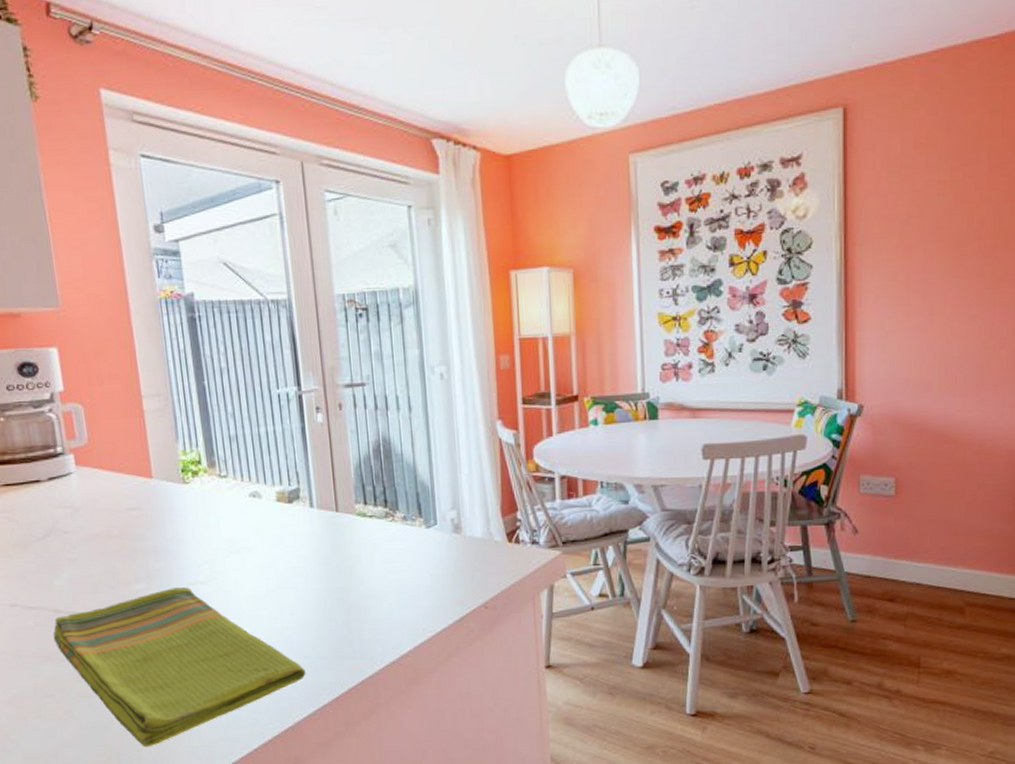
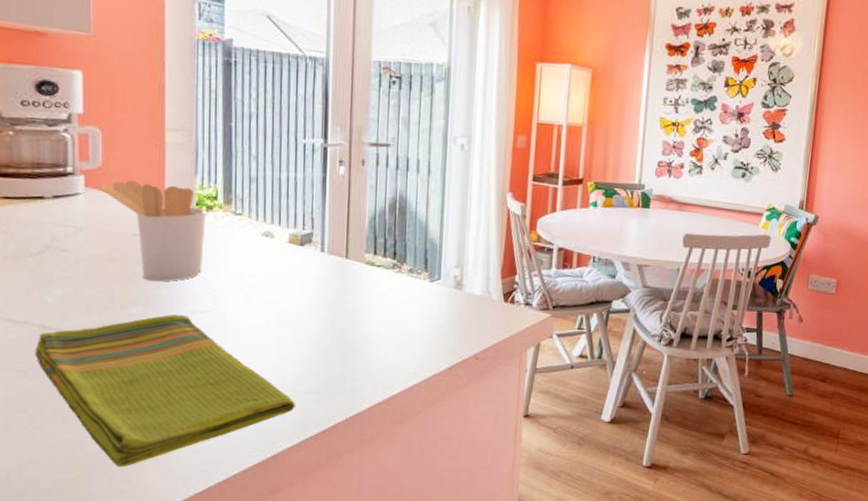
utensil holder: none [89,454,197,555] -> present [100,180,206,282]

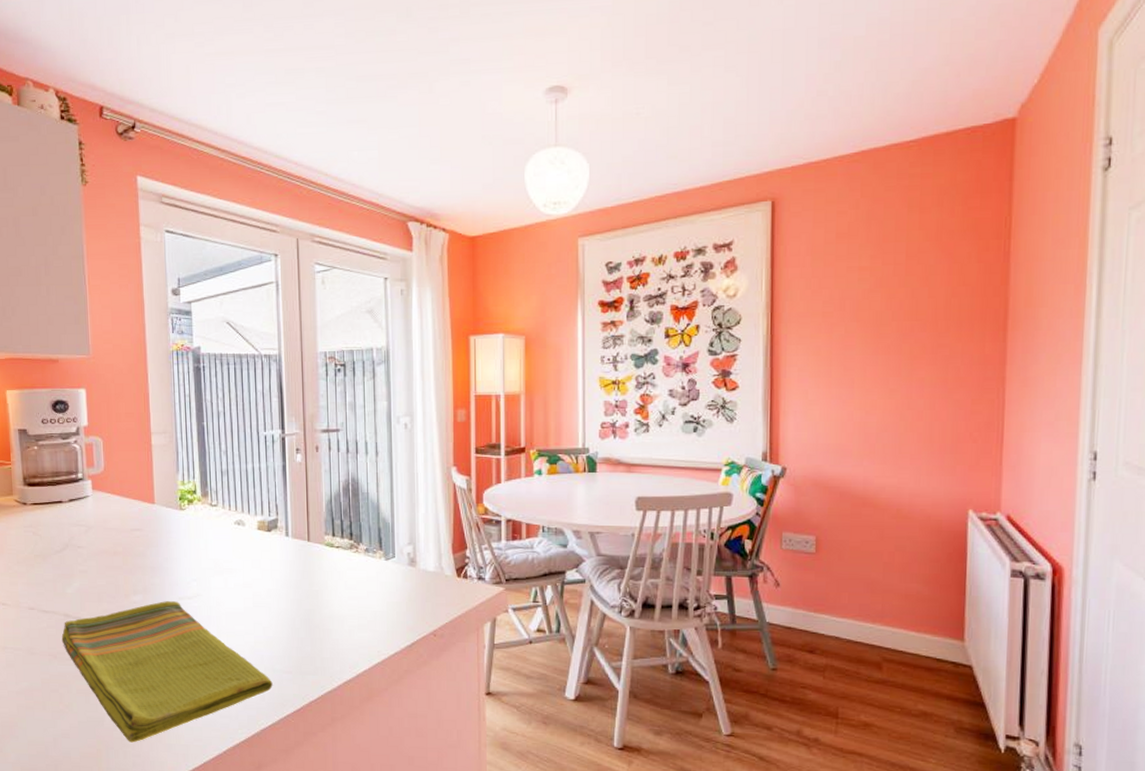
utensil holder: present [100,180,206,282] -> none [103,482,188,571]

